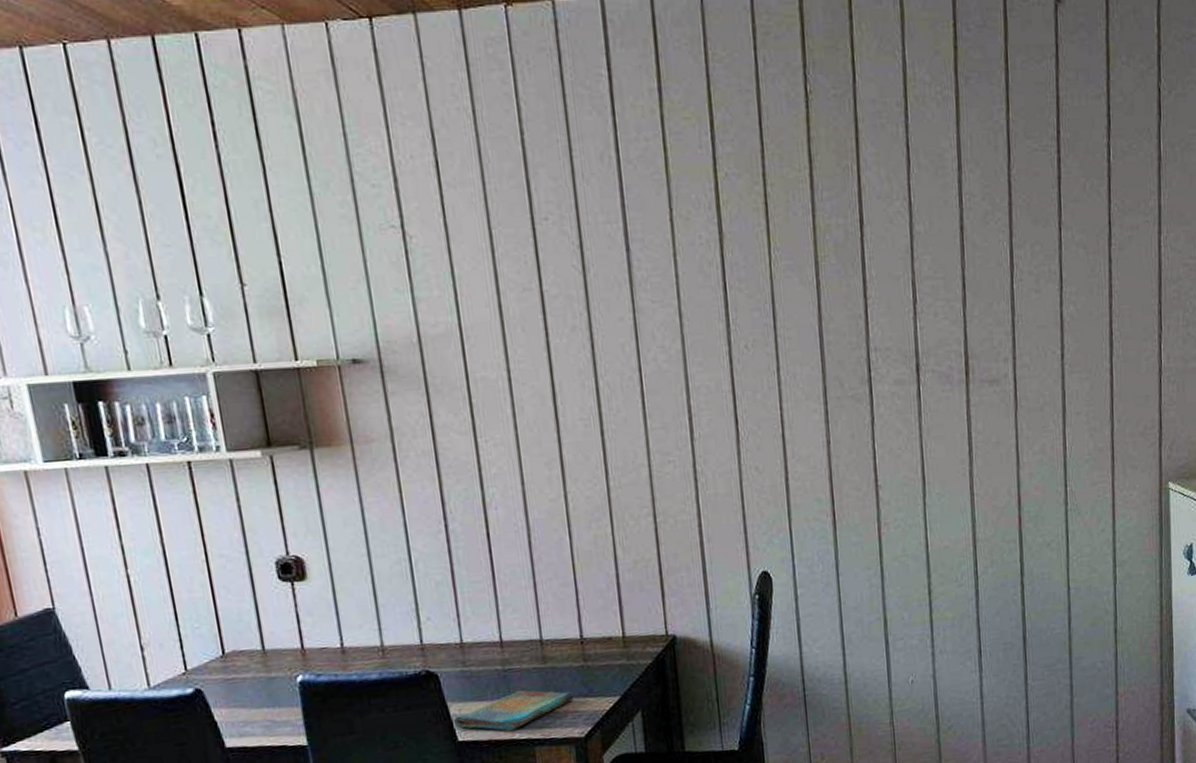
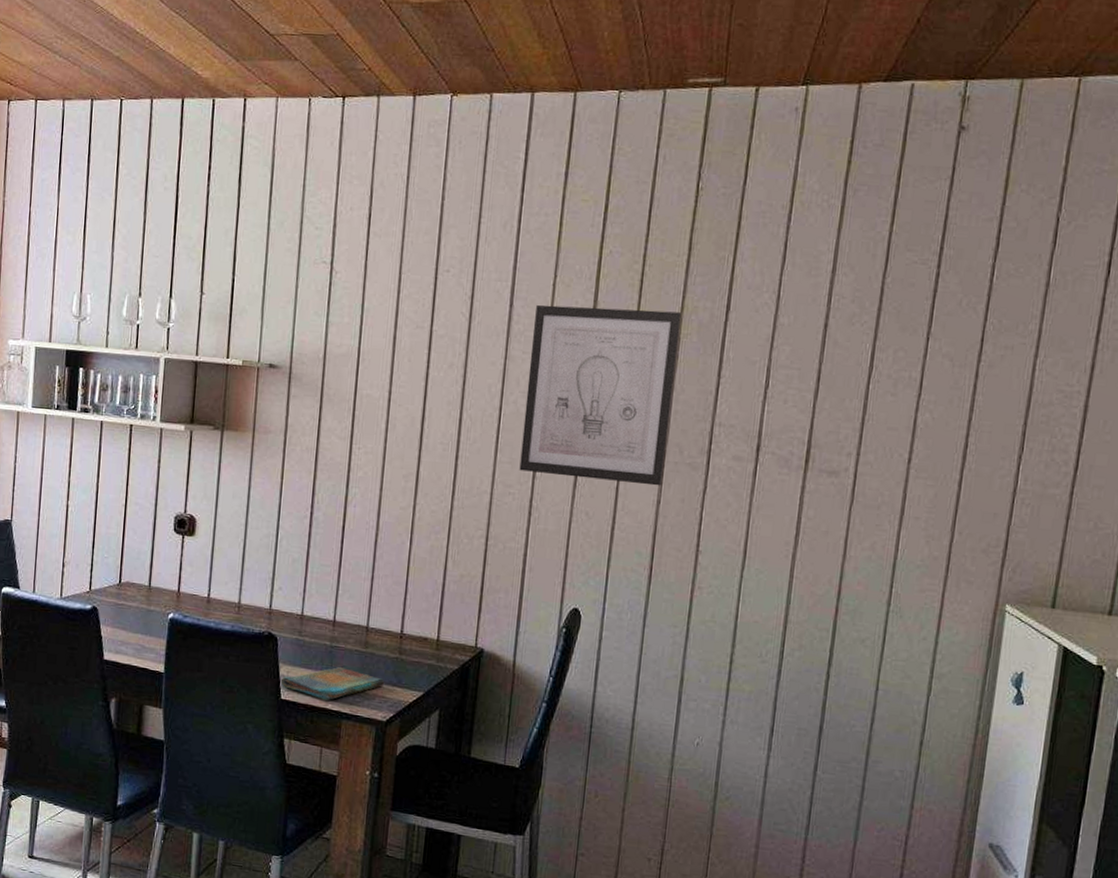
wall art: none [656,233,828,435] -> present [519,304,682,486]

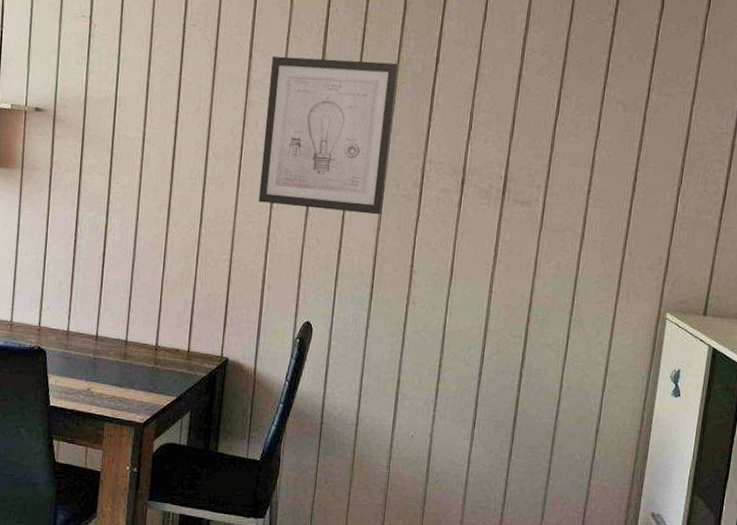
dish towel: present [280,666,385,701] -> none [49,376,142,407]

